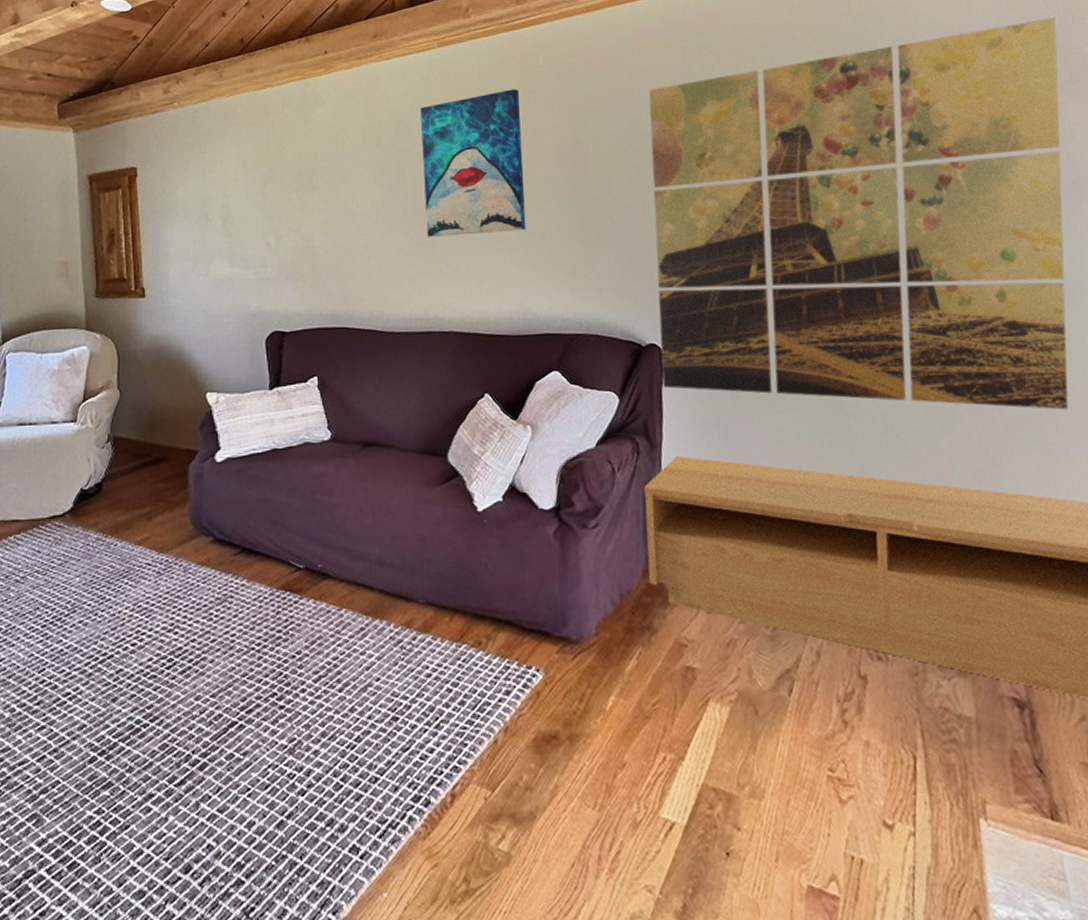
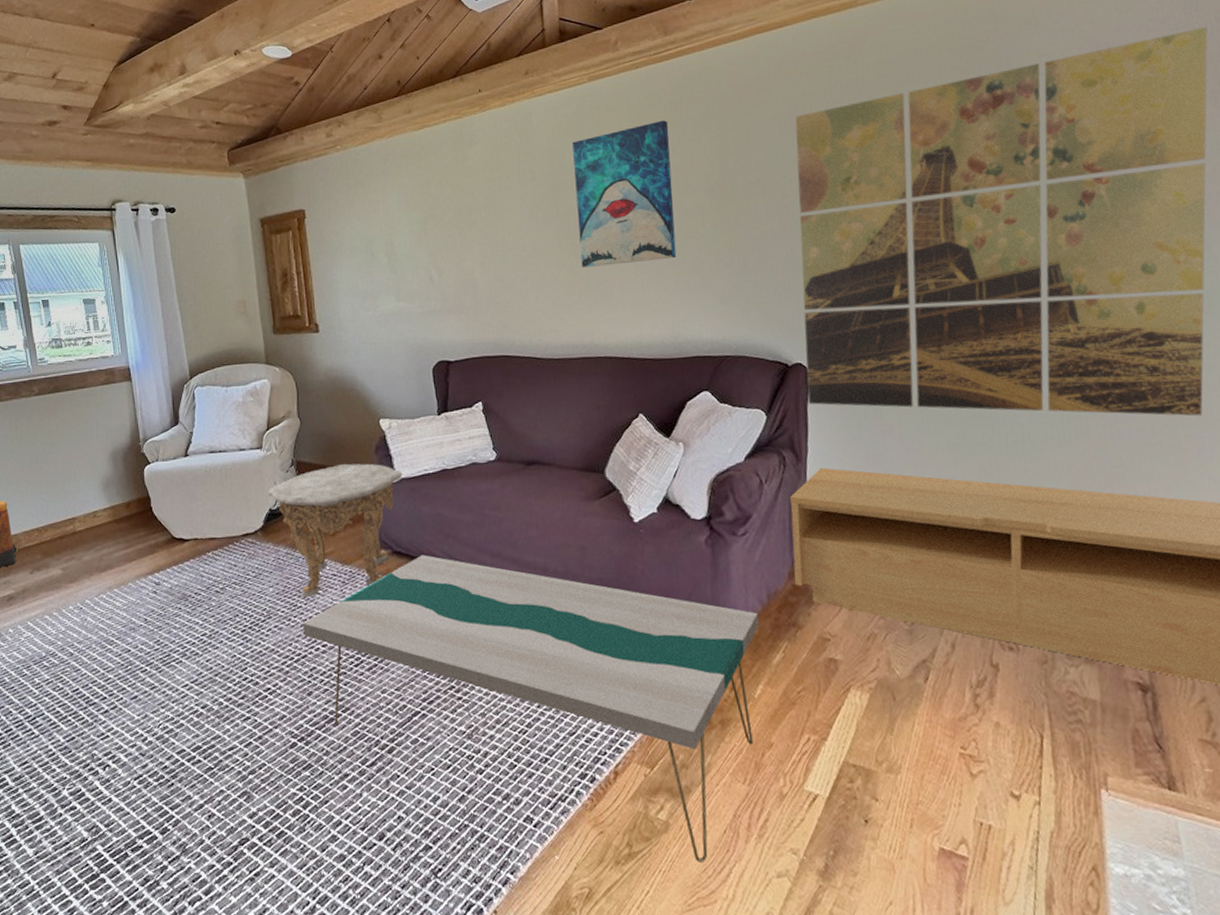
side table: none [79,440,229,590] -> present [267,463,403,598]
coffee table: none [110,543,611,901] -> present [302,554,759,862]

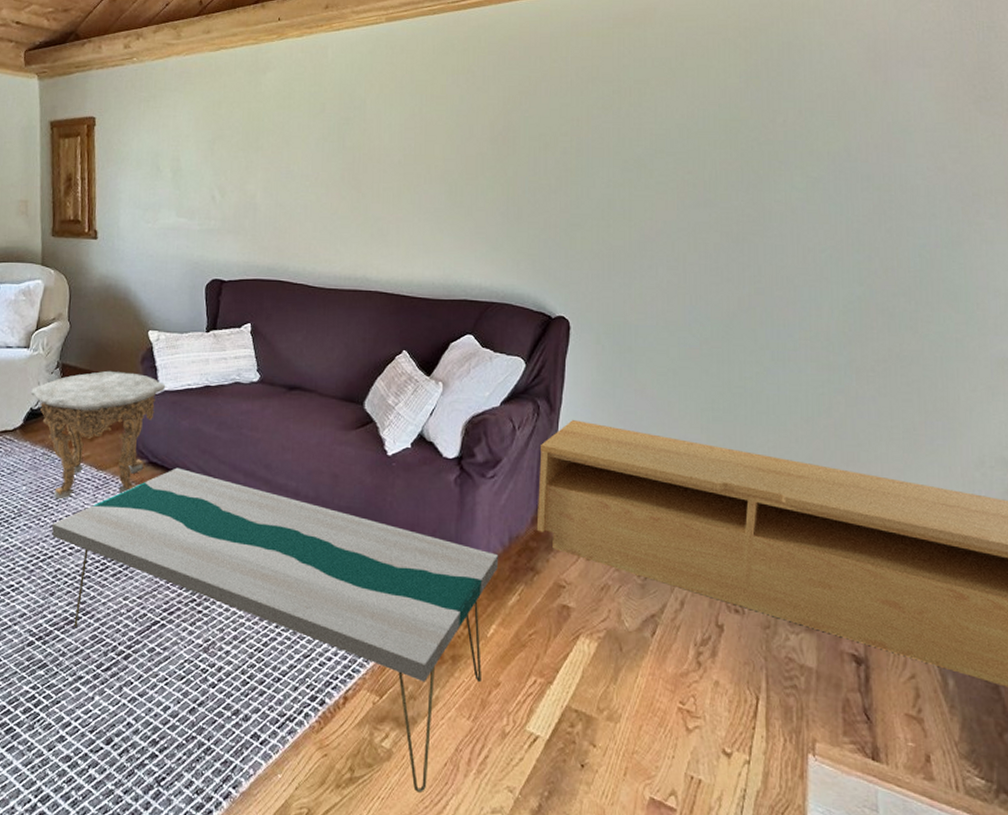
wall art: present [572,120,677,268] -> none [361,67,459,203]
wall art: present [795,27,1208,416] -> none [567,34,979,405]

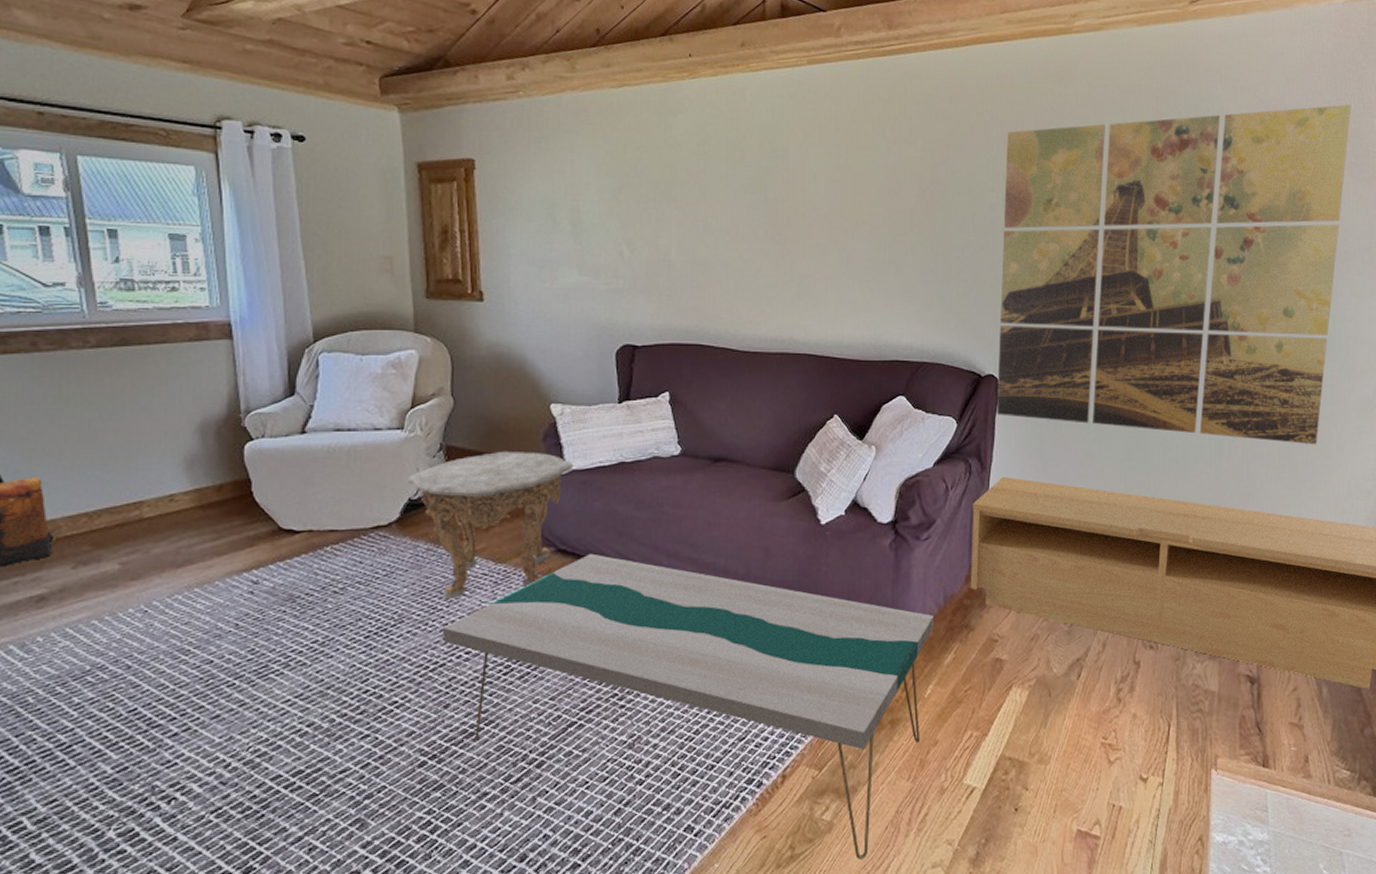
wall art: none [567,34,979,405] -> present [996,104,1351,445]

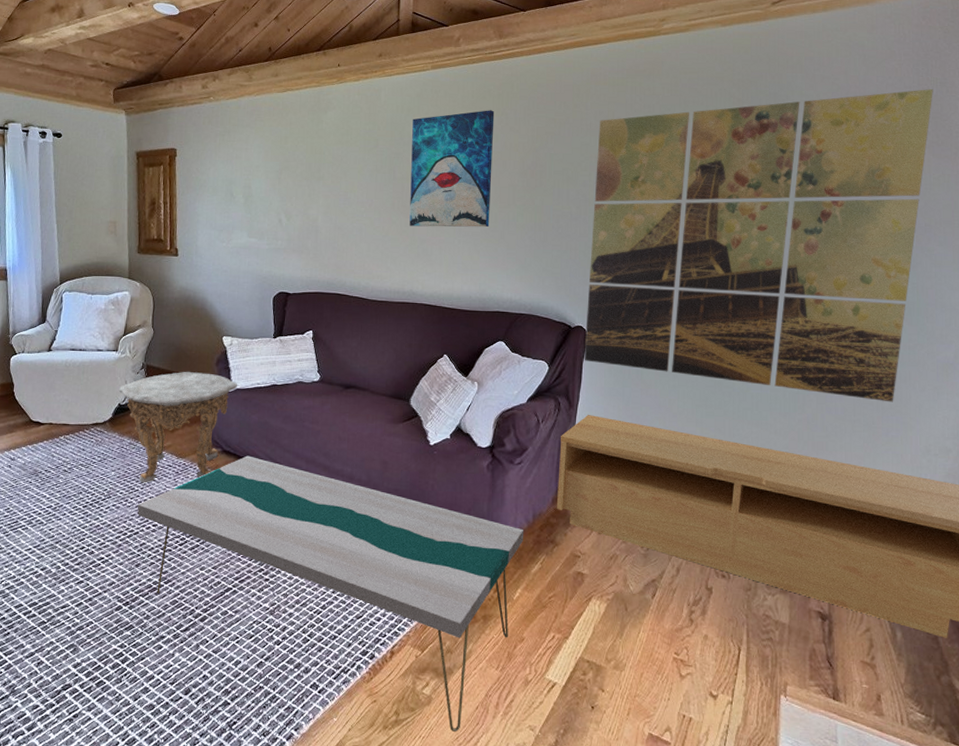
wall art: none [786,117,886,260] -> present [409,110,495,228]

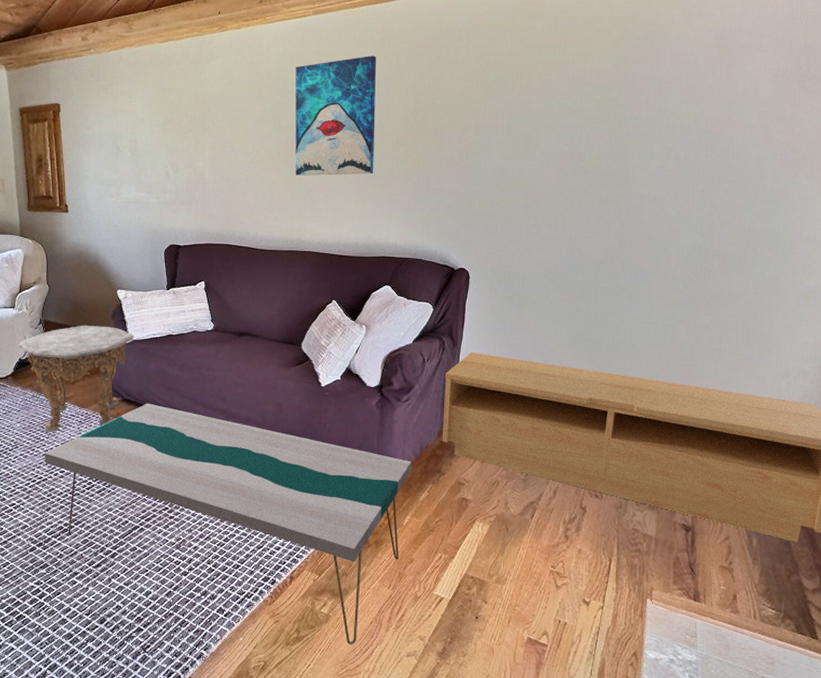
wall art: present [584,89,933,403] -> none [467,23,807,331]

